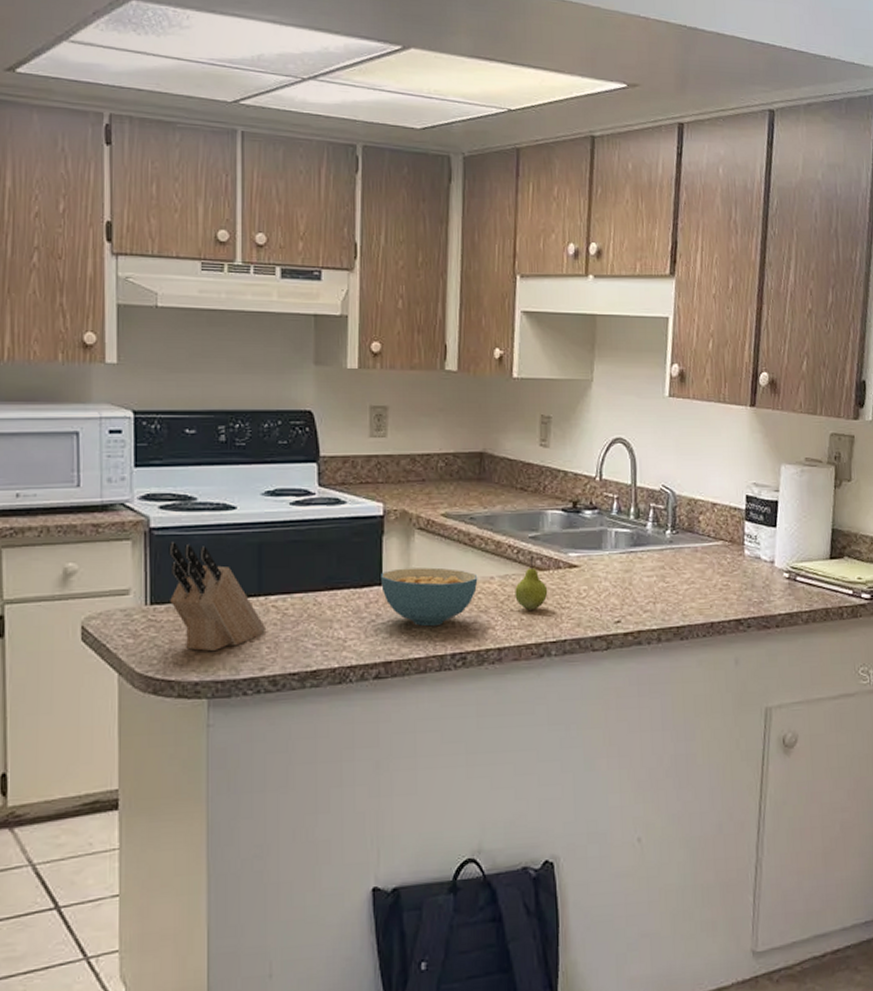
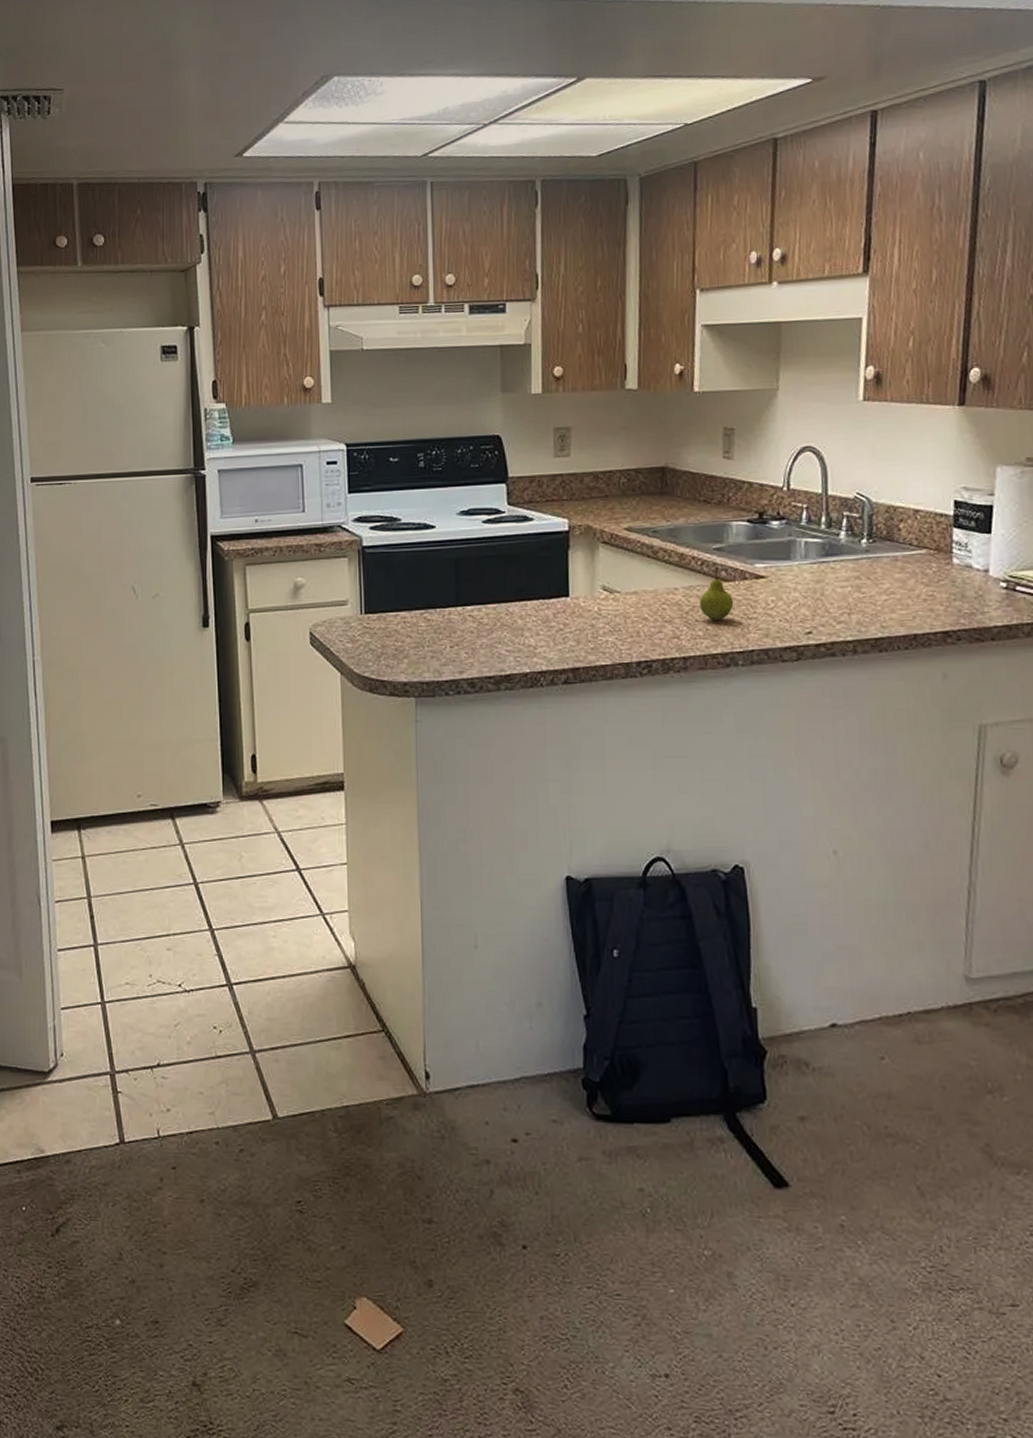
knife block: present [169,542,267,652] -> none [379,558,465,656]
cereal bowl: present [381,567,478,627] -> none [568,579,662,636]

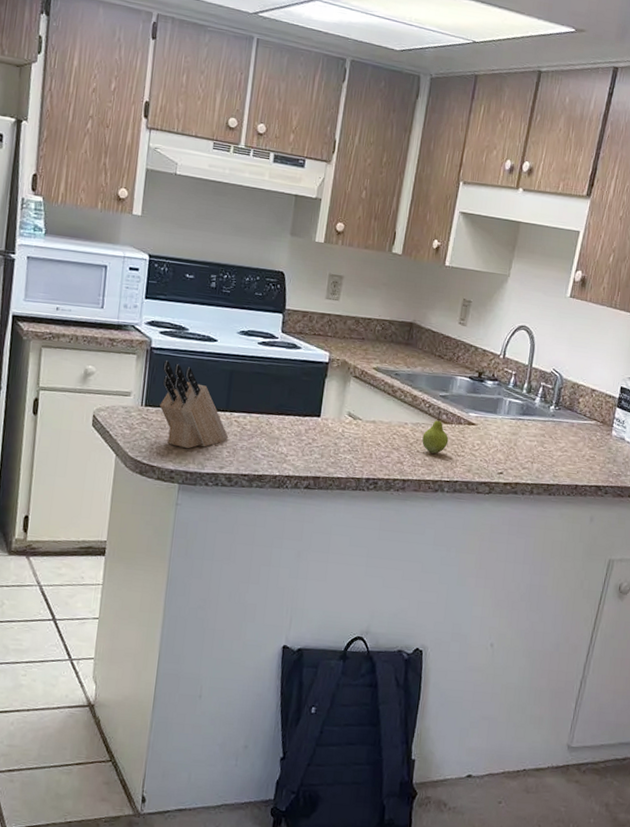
knife block: none [379,558,465,656] -> present [159,360,229,449]

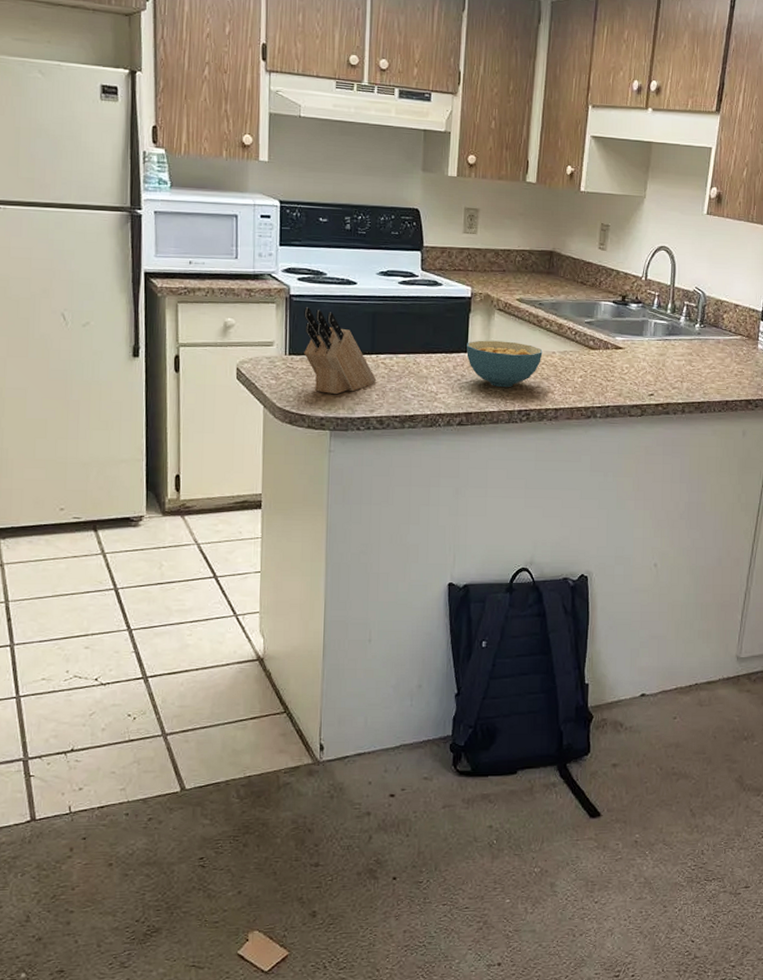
cereal bowl: none [319,405,395,455] -> present [466,340,543,388]
fruit: present [422,410,449,454] -> none [571,336,597,380]

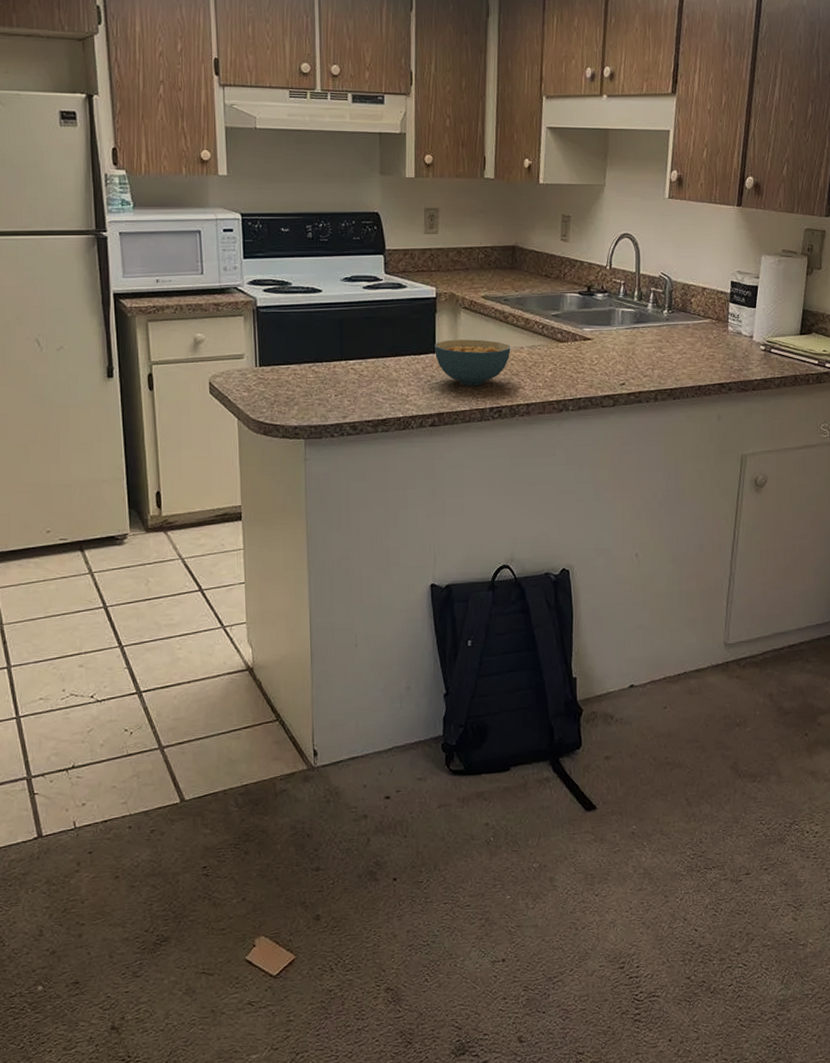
knife block: present [304,307,377,395] -> none [271,318,348,403]

